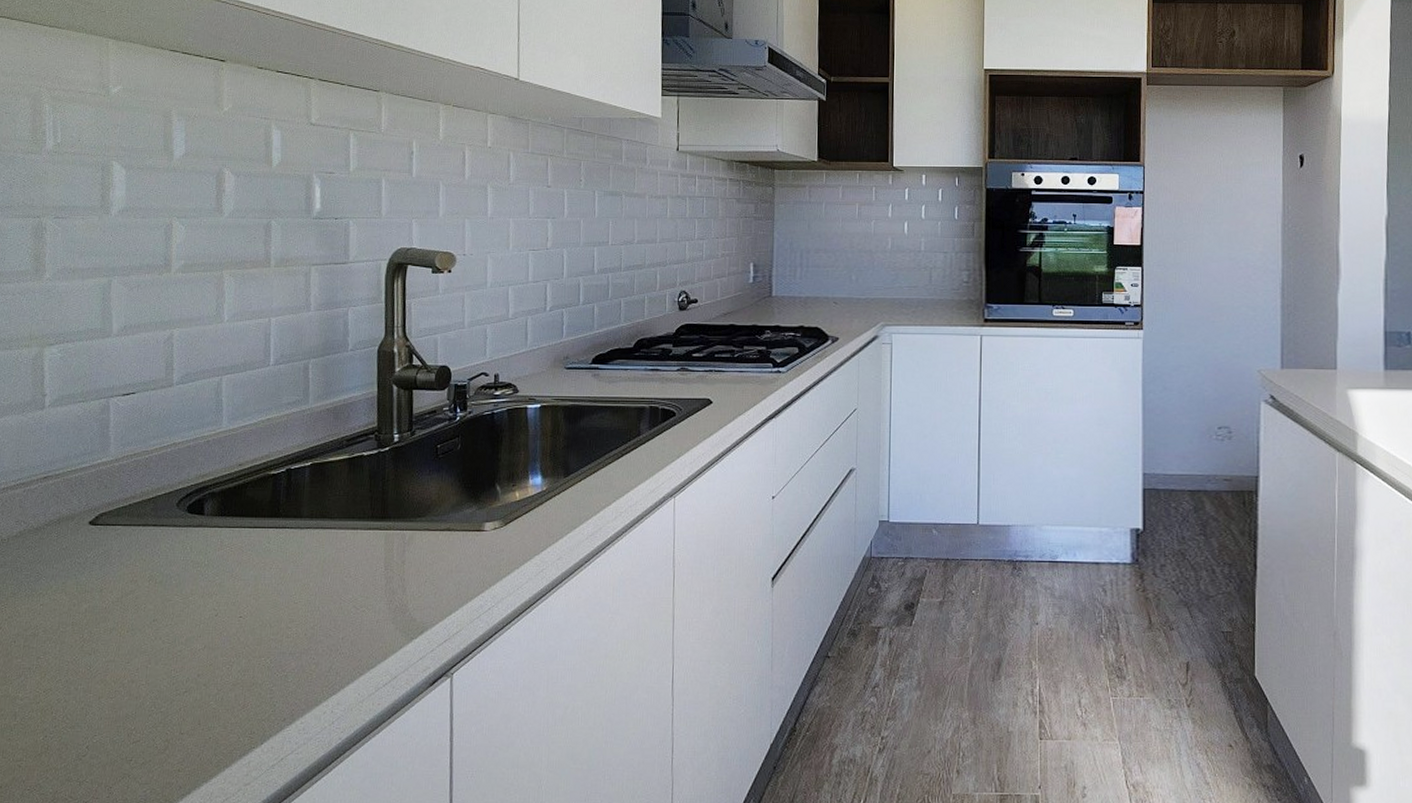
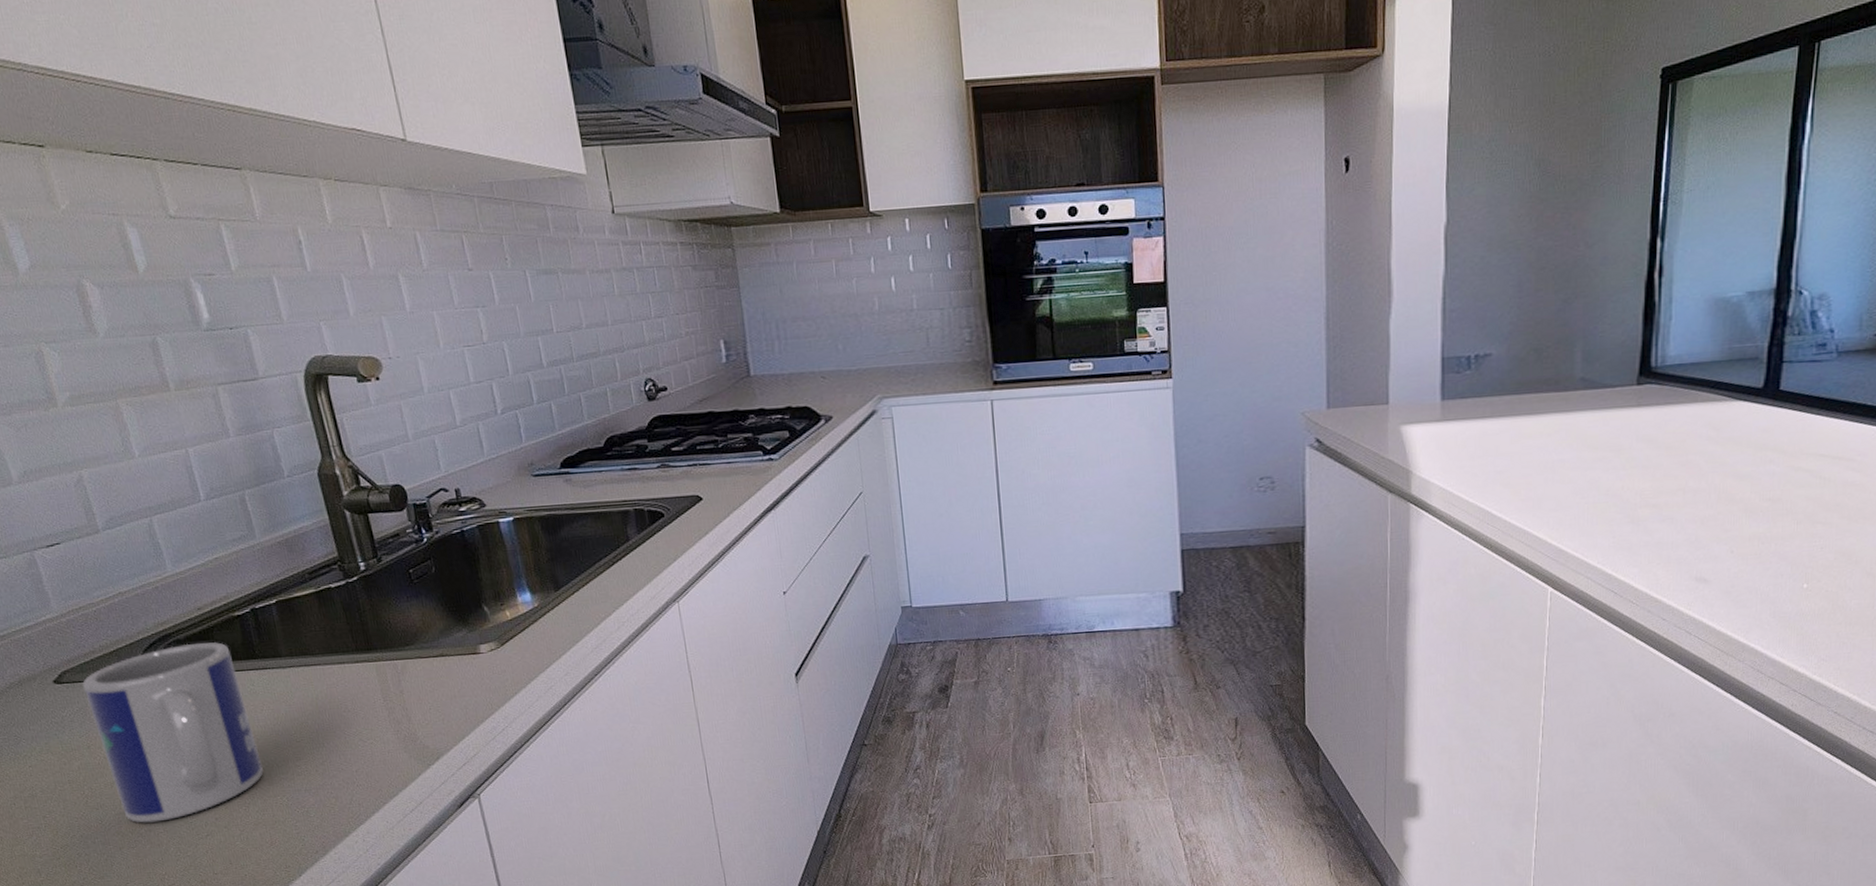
mug: none [113,497,258,673] -> present [82,642,264,823]

